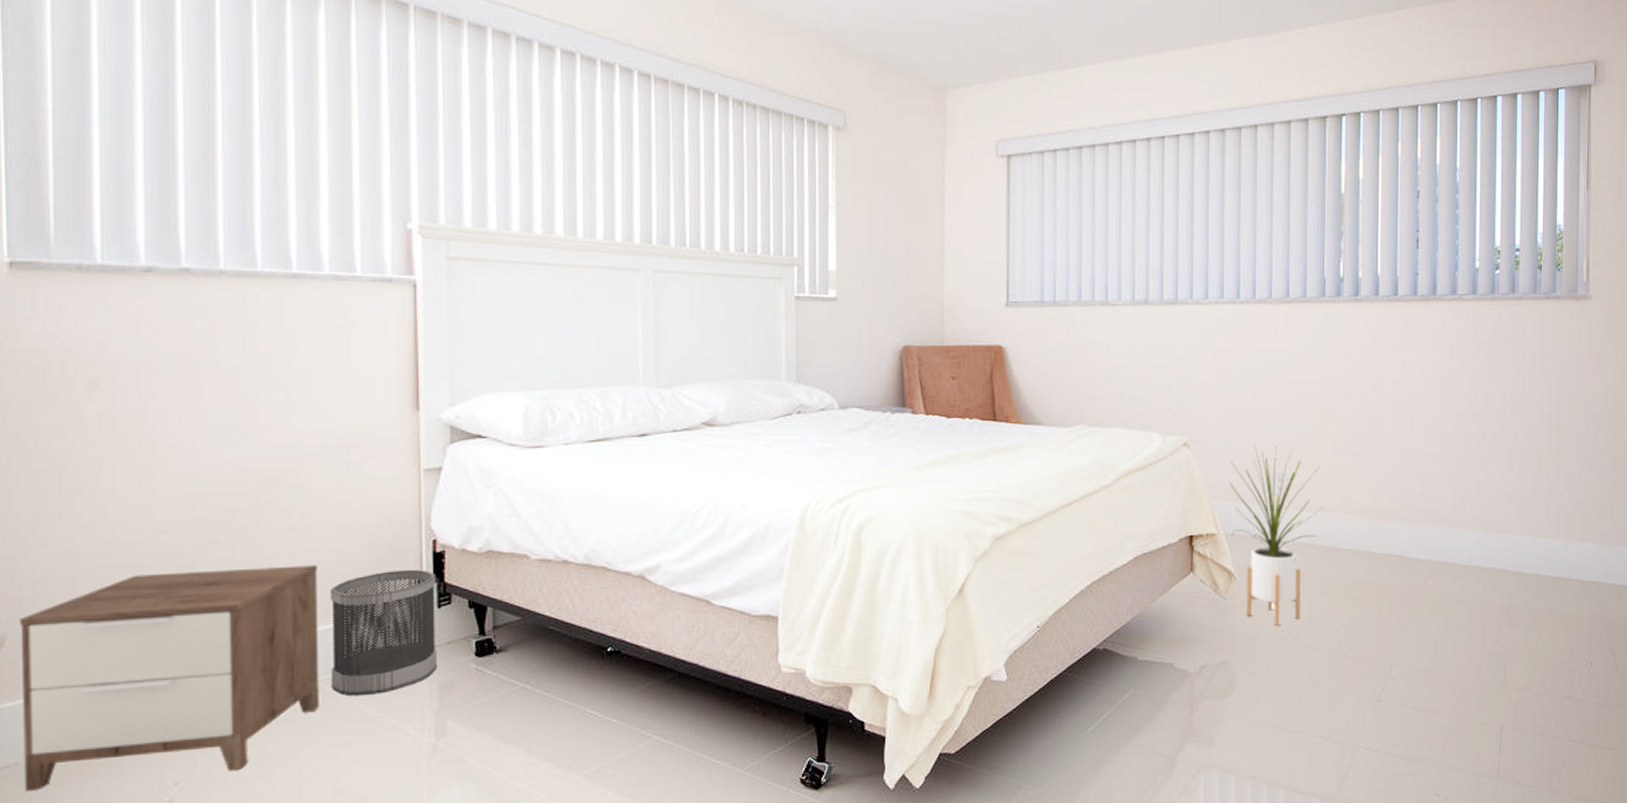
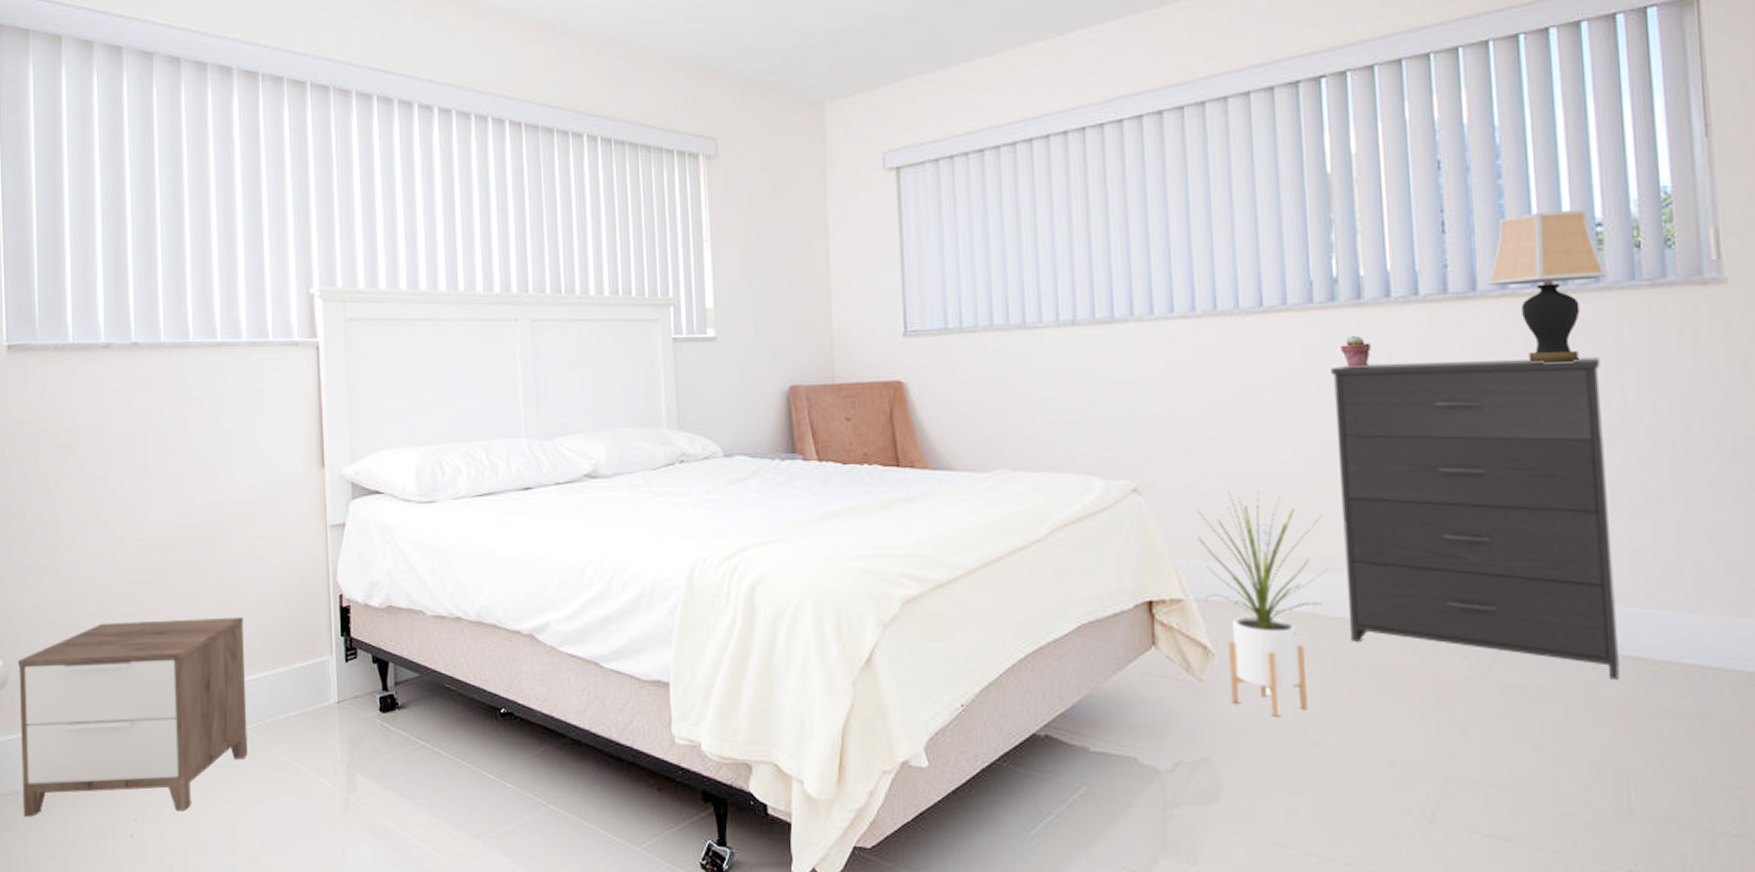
wastebasket: present [330,569,437,697] -> none [254,623,346,746]
dresser: none [1333,347,1511,589] -> present [1331,357,1620,680]
potted succulent: none [1342,324,1363,350] -> present [1341,335,1371,368]
table lamp: none [1443,237,1520,352] -> present [1487,208,1608,363]

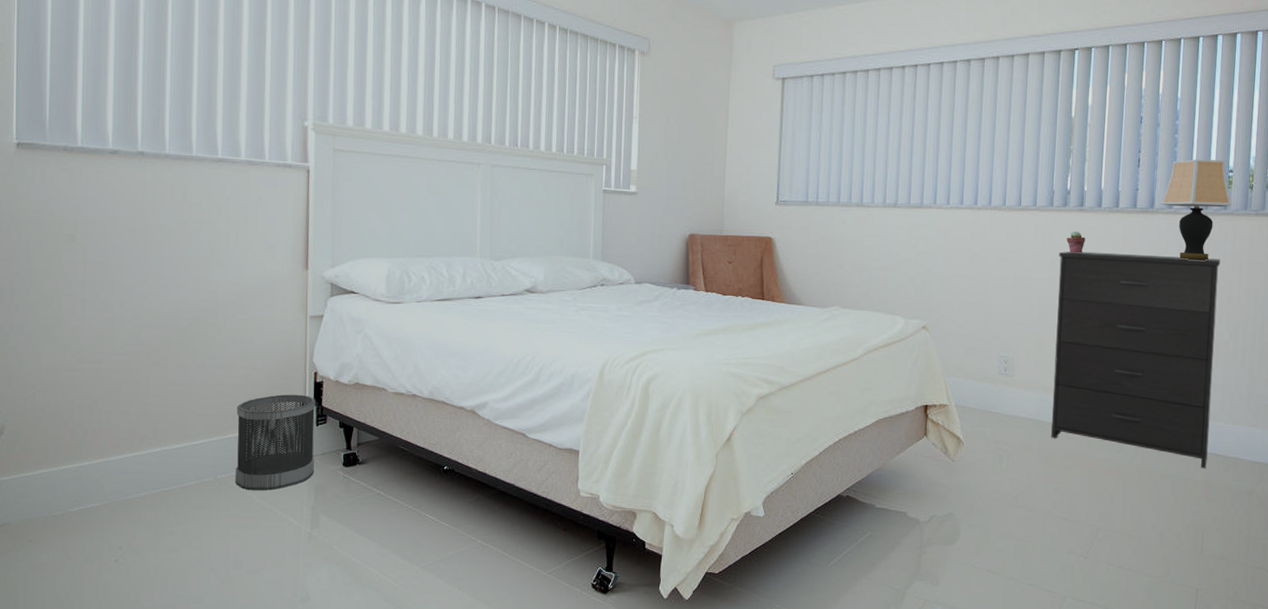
nightstand: present [17,617,248,817] -> none [14,386,229,545]
wastebasket: none [254,623,346,746] -> present [236,394,316,491]
house plant: present [1197,489,1330,717] -> none [961,331,1043,487]

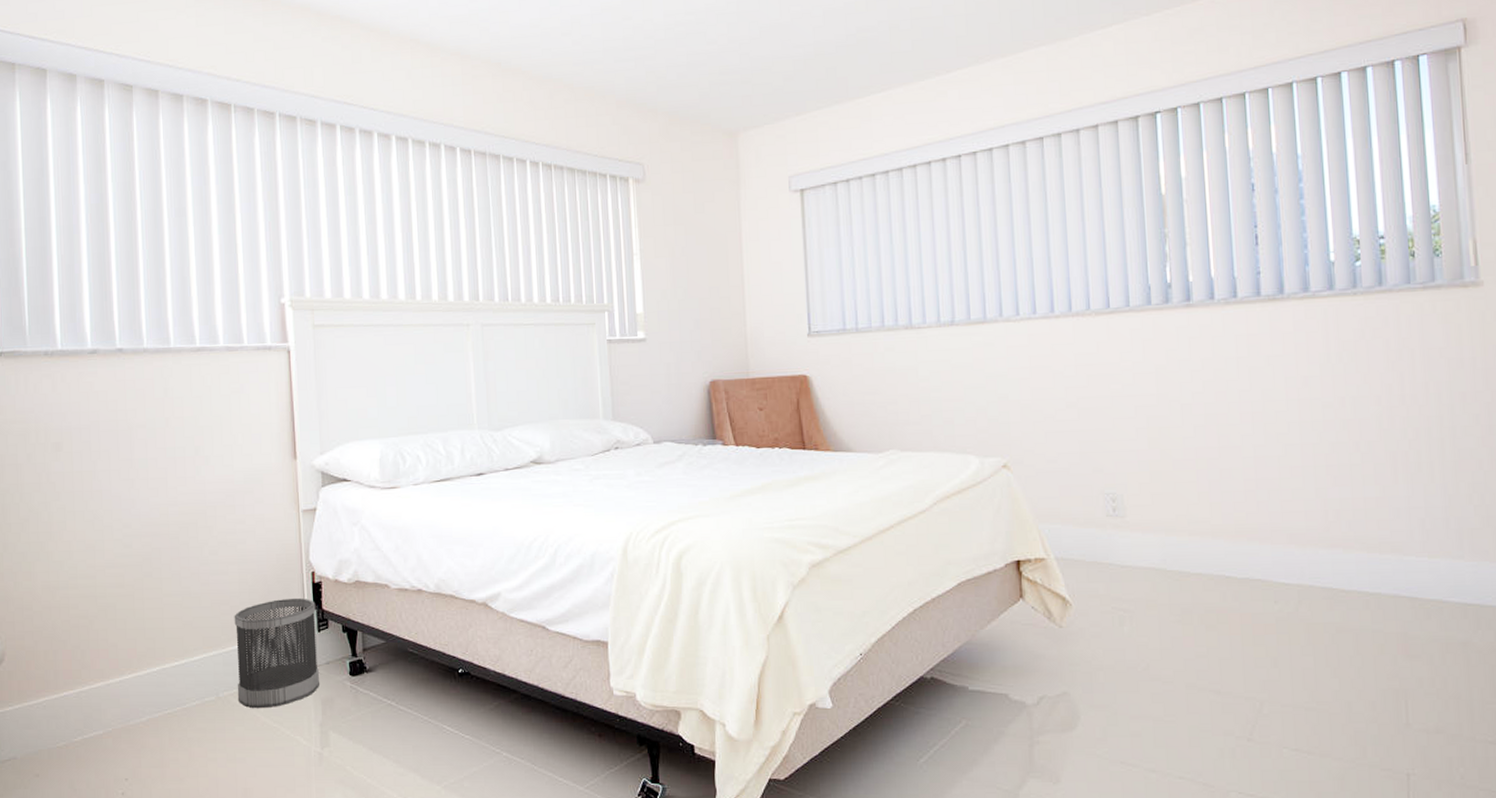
dresser: present [1051,251,1221,468] -> none [1166,348,1399,617]
potted succulent: present [1067,231,1086,254] -> none [1174,331,1199,359]
table lamp: present [1161,159,1232,261] -> none [1292,224,1389,354]

